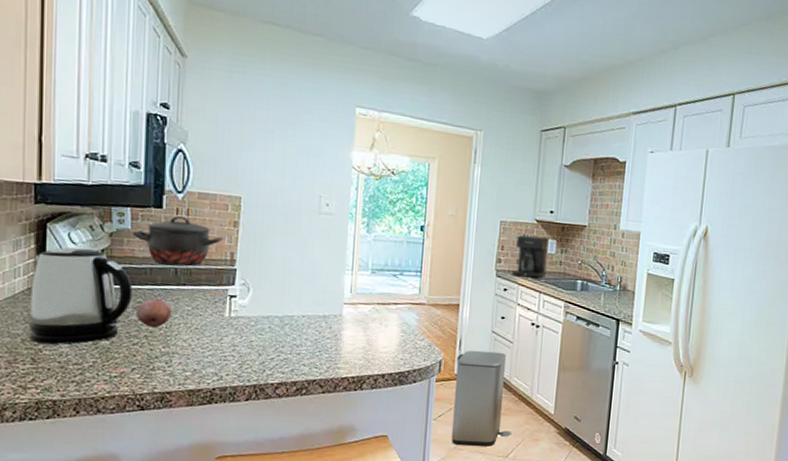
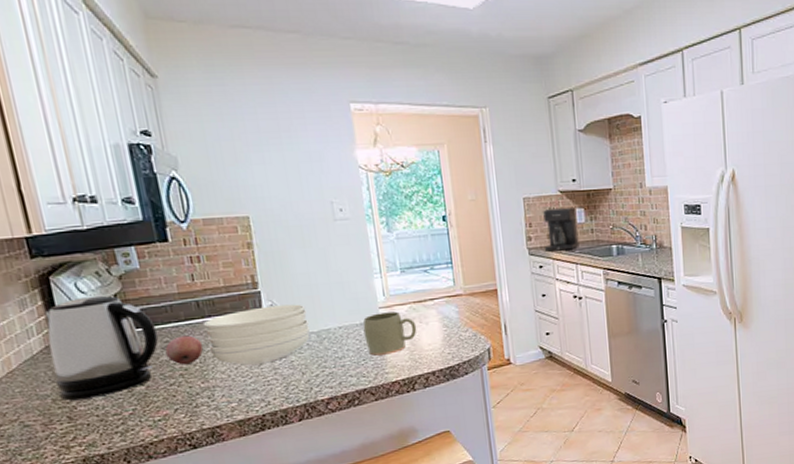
cooking pot: present [132,216,224,266] -> none [142,247,241,300]
bowl: none [176,284,276,340] -> present [202,304,311,366]
mug: none [324,308,376,350] -> present [362,311,417,356]
pedal bin: present [451,350,511,446] -> none [504,329,573,428]

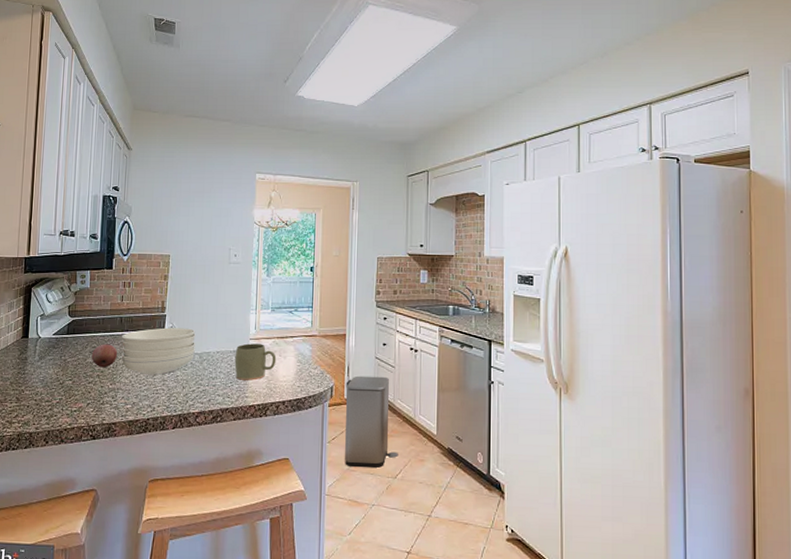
kettle: present [44,295,158,401] -> none [15,305,90,385]
pedal bin: none [504,329,573,428] -> present [345,375,398,468]
coffee maker: present [543,206,579,252] -> none [389,268,421,306]

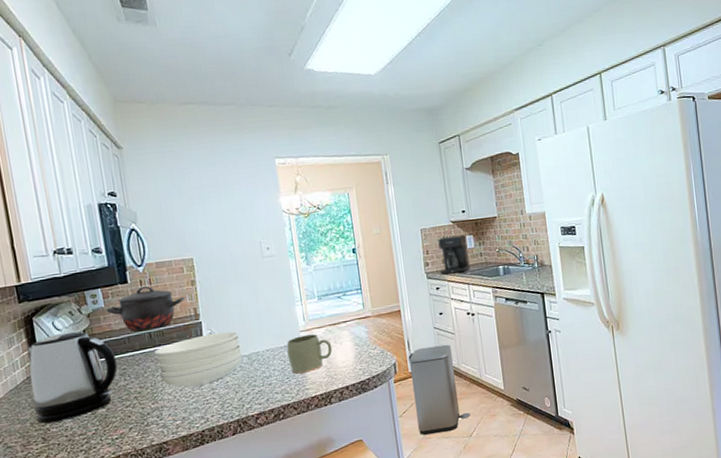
kettle: none [15,305,90,385] -> present [27,332,118,424]
cooking pot: none [90,275,157,315] -> present [106,286,186,332]
fruit: present [91,344,118,368] -> none [122,362,154,389]
coffee maker: none [389,268,421,306] -> present [438,234,470,275]

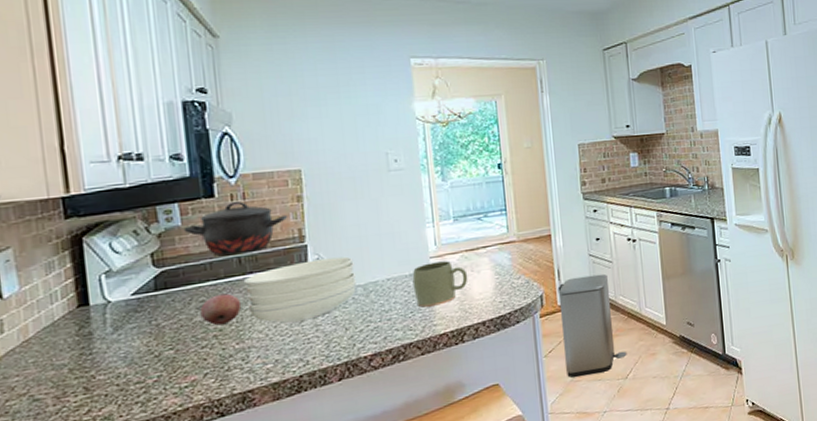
kettle: present [27,332,118,424] -> none [72,255,194,370]
fruit: none [122,362,154,389] -> present [199,293,242,326]
coffee maker: present [438,234,470,275] -> none [598,151,633,196]

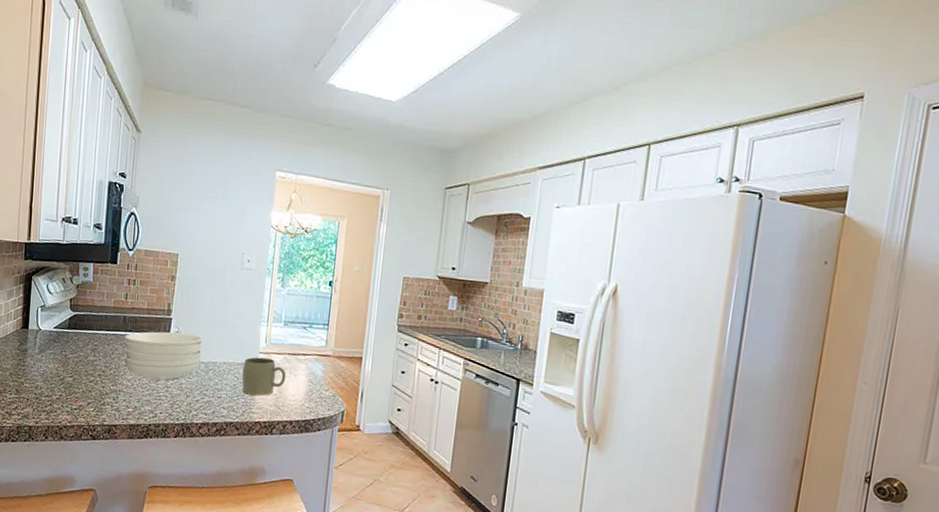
cooking pot: present [183,201,289,257] -> none [93,271,163,315]
fruit: present [199,293,242,326] -> none [93,342,121,368]
pedal bin: present [557,273,627,378] -> none [351,402,408,499]

